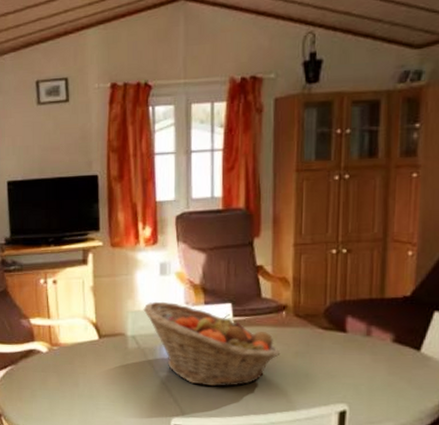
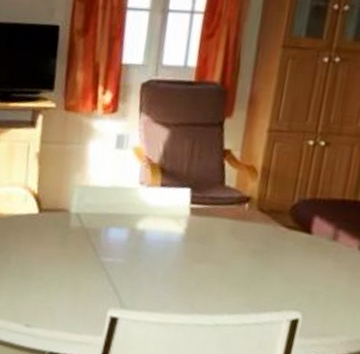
fruit basket: present [143,301,281,387] -> none [92,177,237,281]

